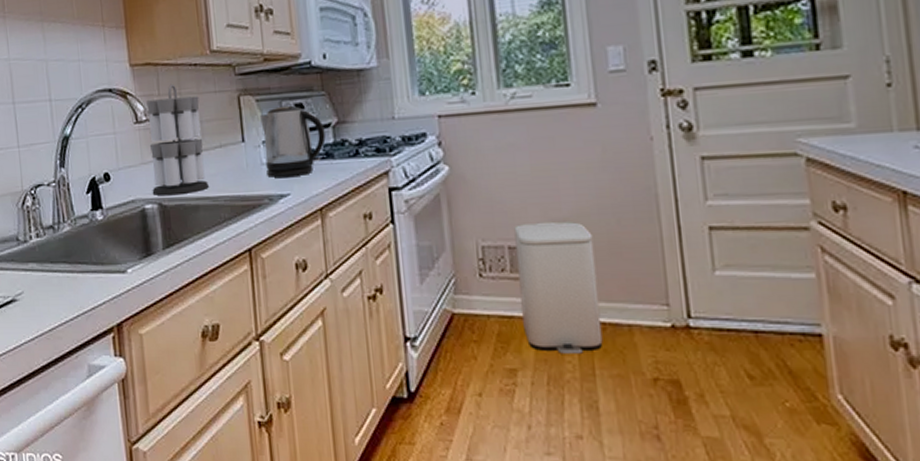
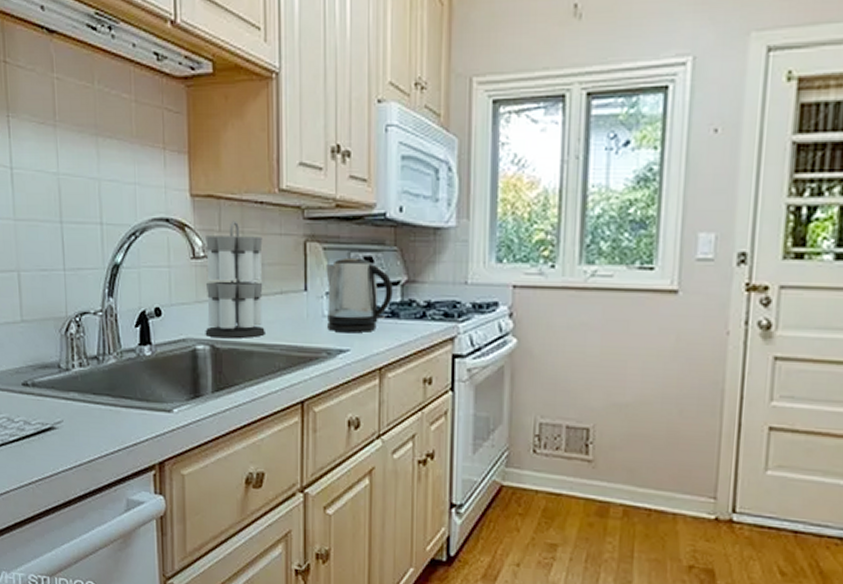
pedal bin: present [514,221,603,355] -> none [570,405,652,537]

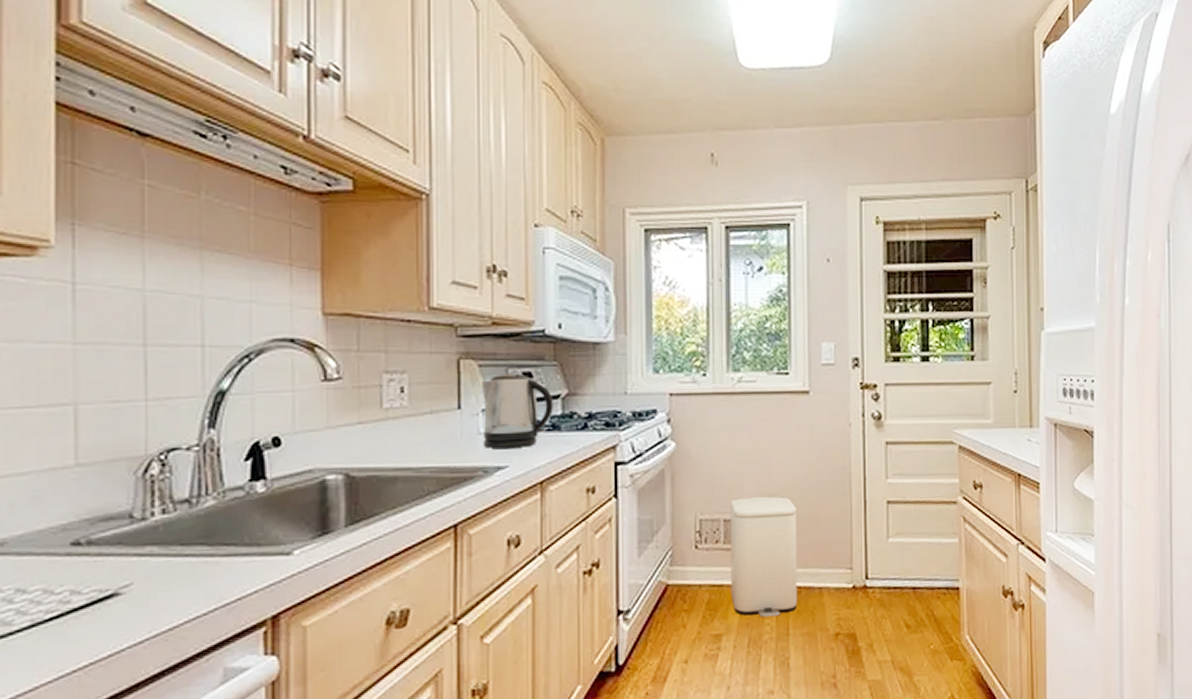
spice rack: present [205,220,265,339] -> none [337,339,412,466]
pedal bin: none [570,405,652,537] -> present [730,496,798,618]

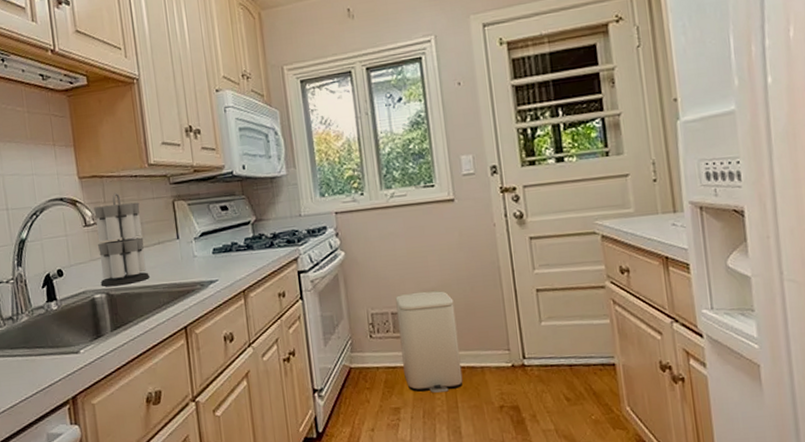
spice rack: none [337,339,412,466] -> present [94,192,150,287]
kettle: present [482,373,553,448] -> none [192,207,246,267]

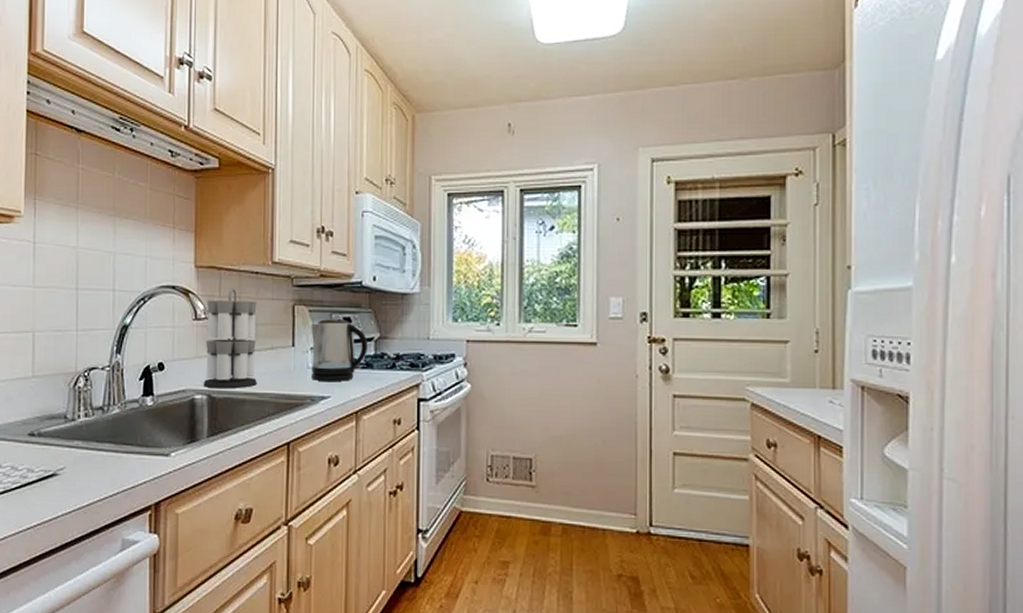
kettle: none [192,207,246,267] -> present [311,318,368,381]
pedal bin: present [395,291,463,393] -> none [519,438,582,552]

